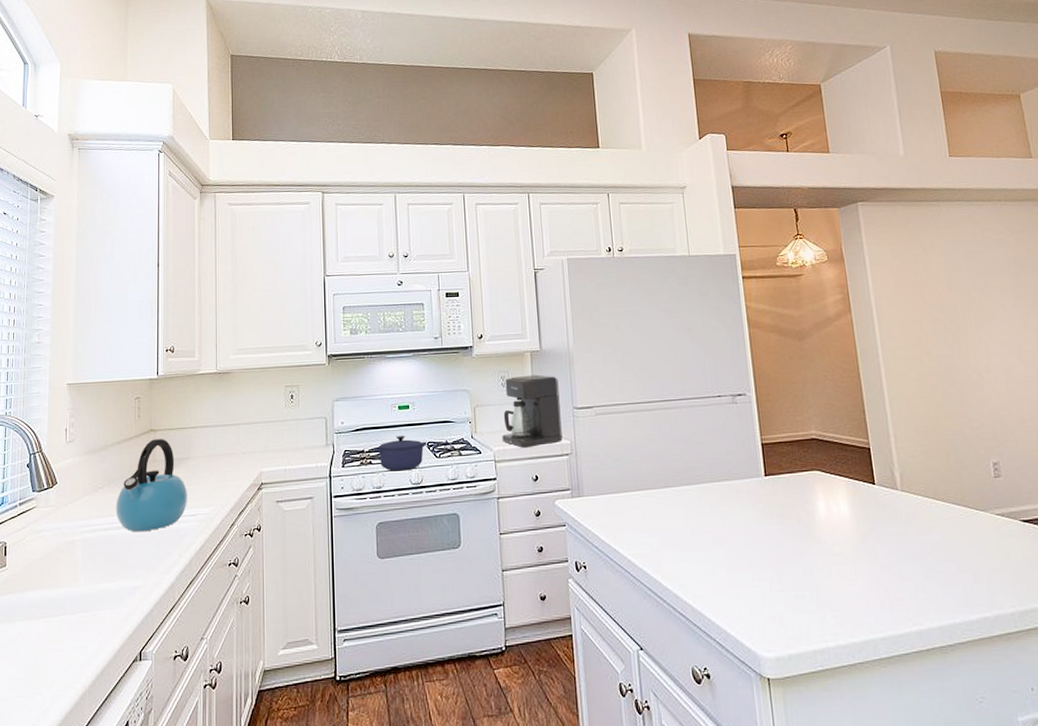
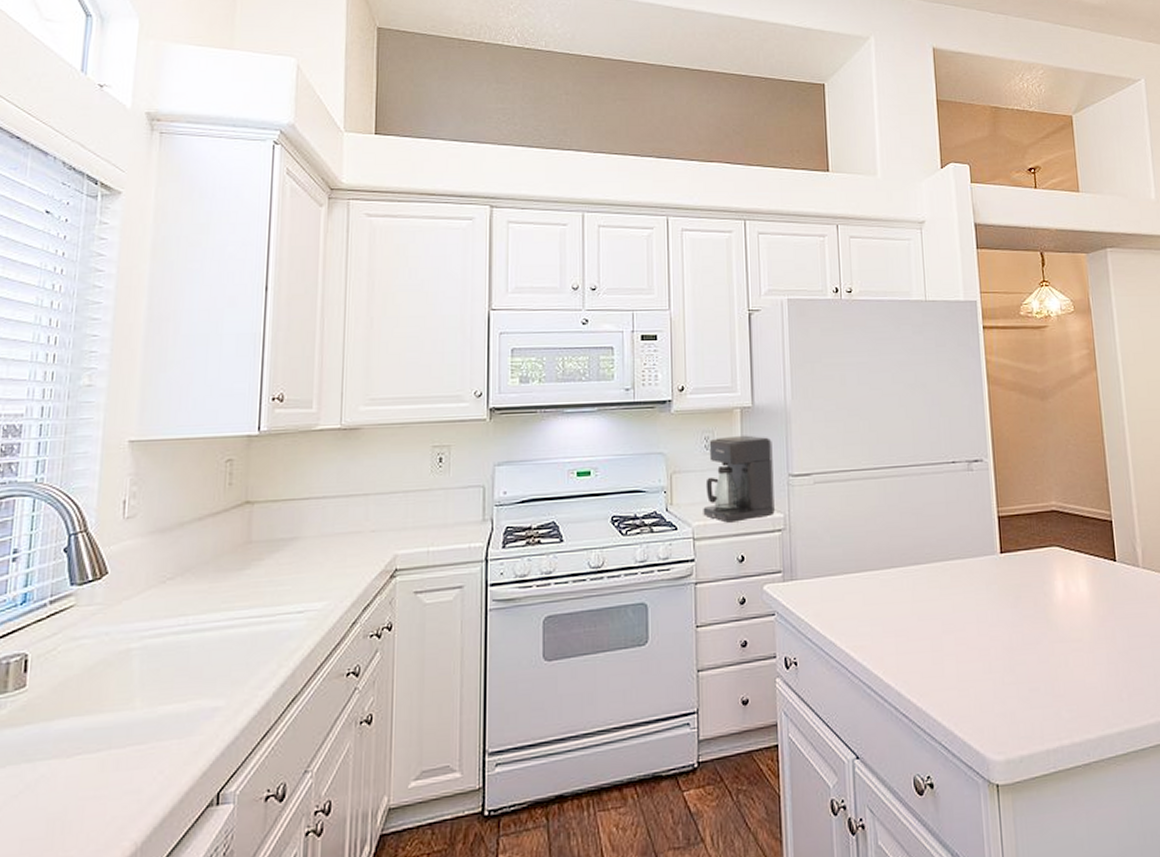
kettle: present [115,439,188,532] -> none [191,513,295,636]
cooking pot: present [372,434,427,471] -> none [542,507,611,553]

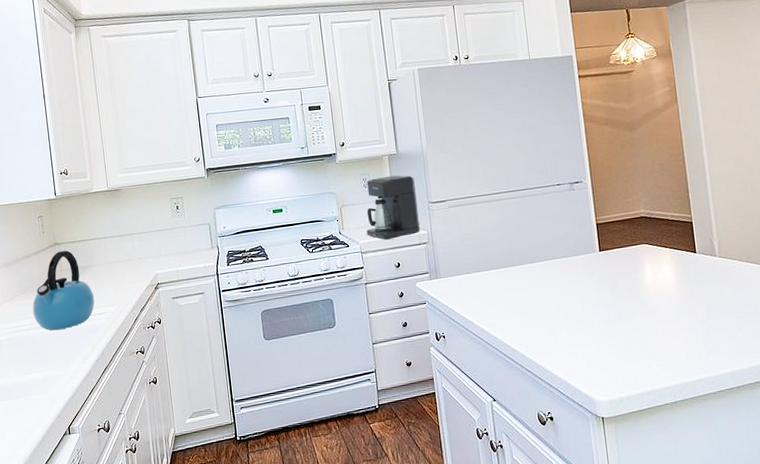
kettle: none [191,513,295,636] -> present [32,250,95,331]

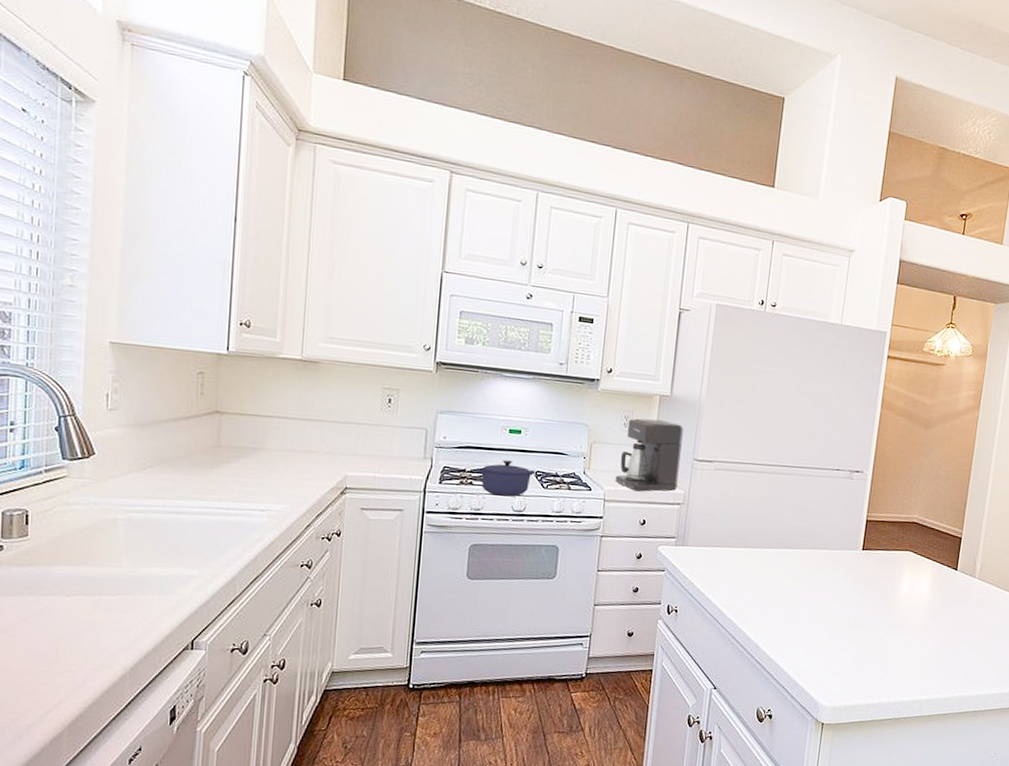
kettle: present [32,250,95,331] -> none [168,422,258,521]
cooking pot: none [252,234,301,267] -> present [474,459,536,497]

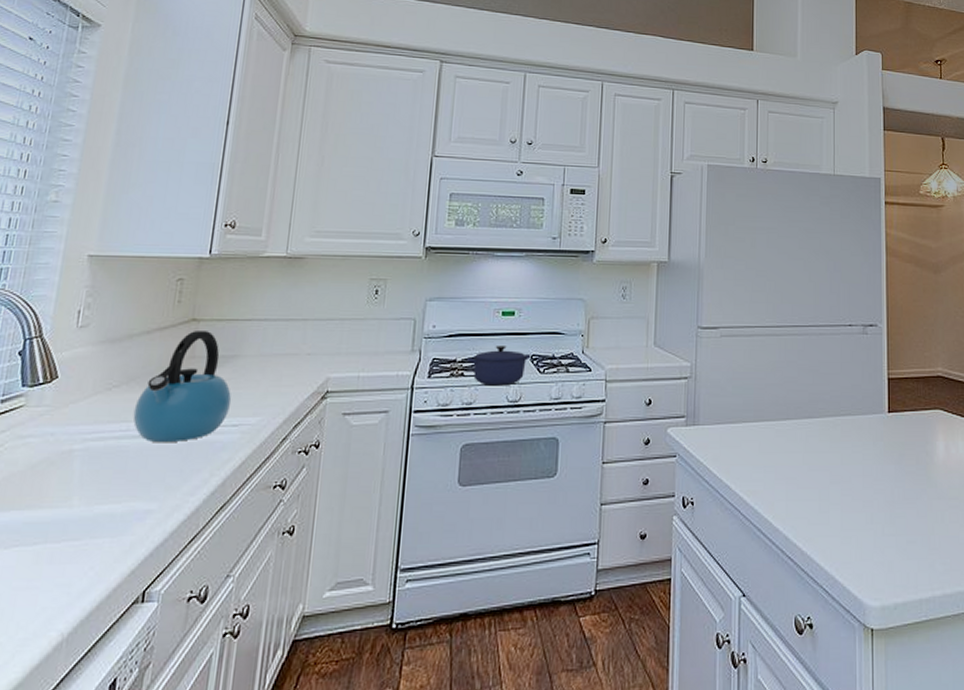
kettle: none [168,422,258,521] -> present [132,331,232,443]
coffee maker: present [615,418,683,492] -> none [616,287,683,368]

